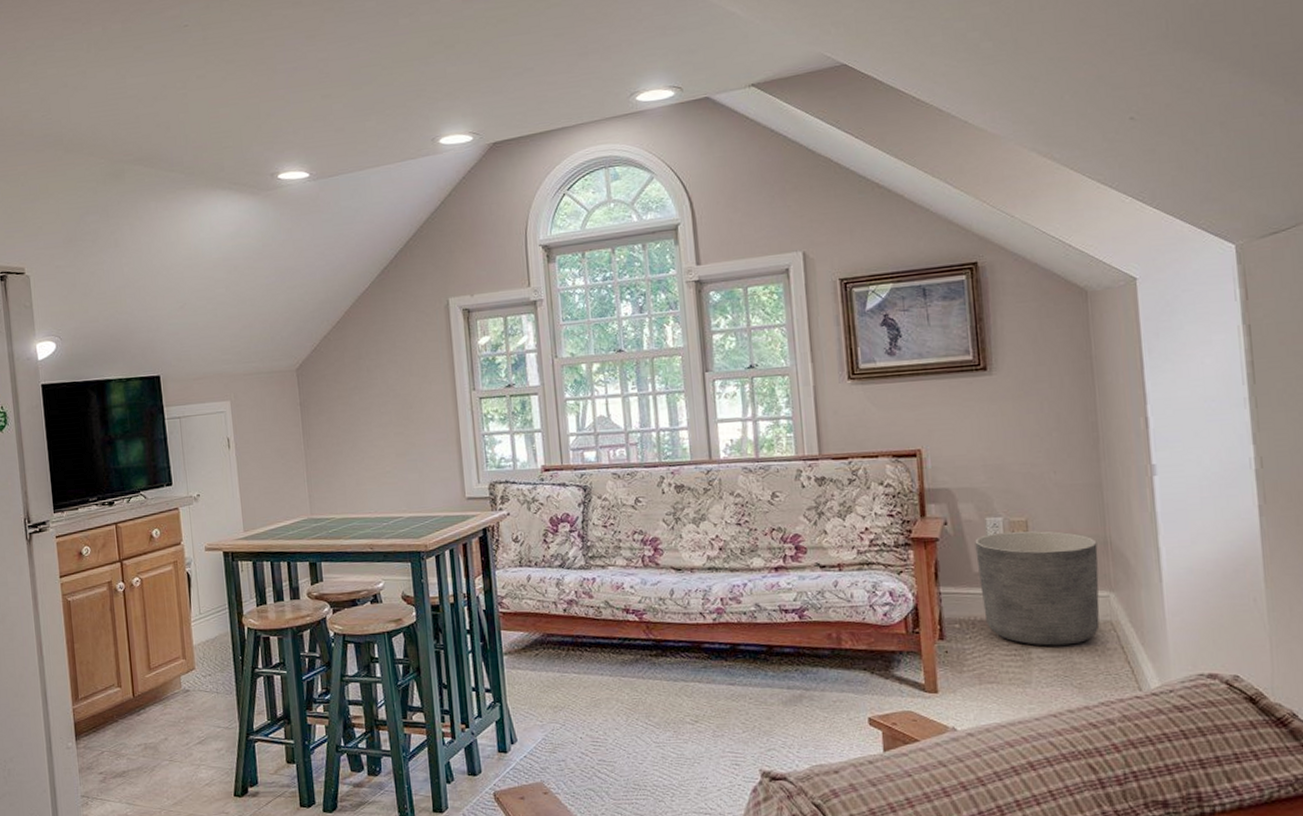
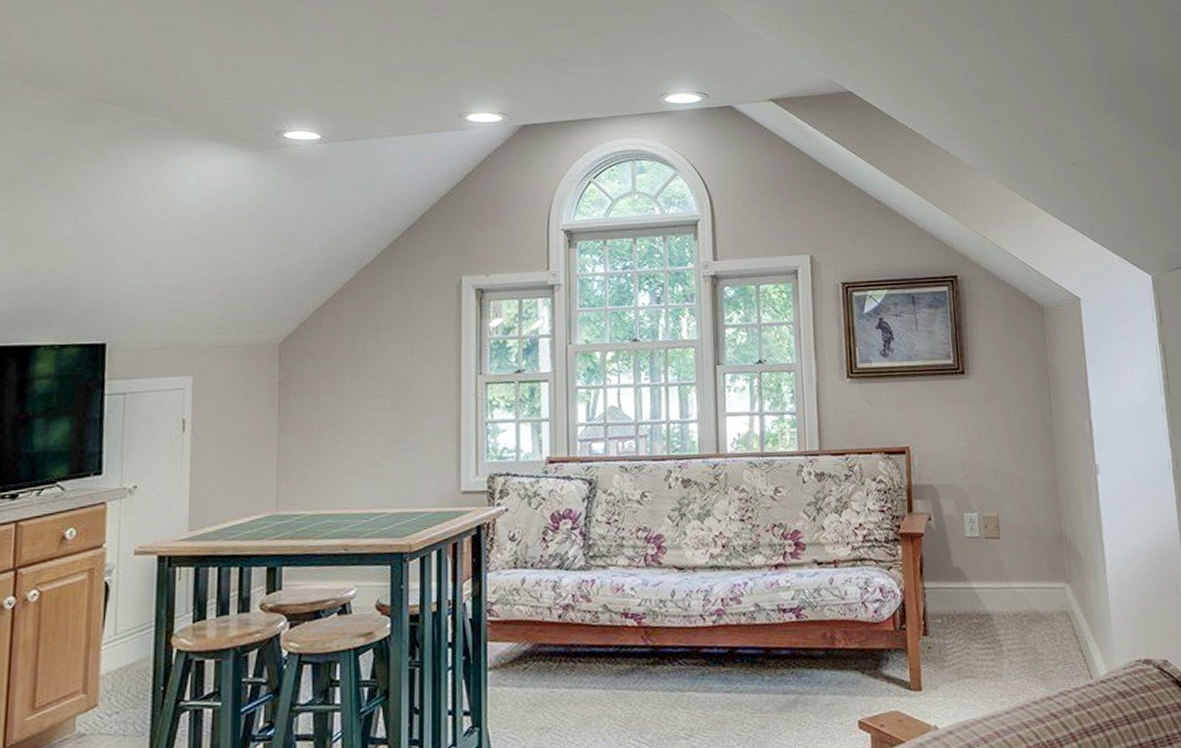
planter: present [975,530,1100,646] -> none [954,525,1058,638]

